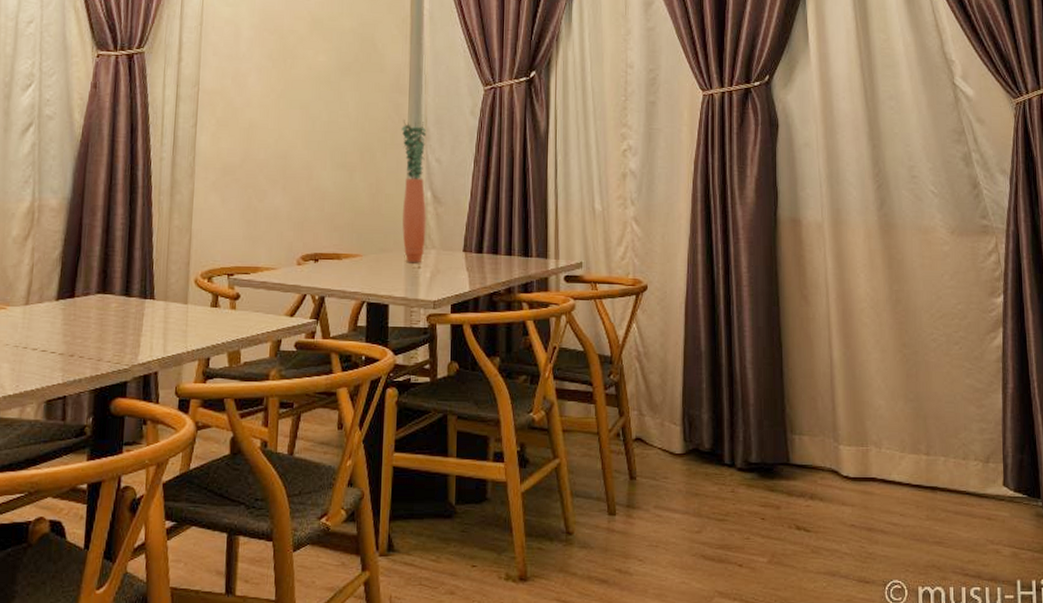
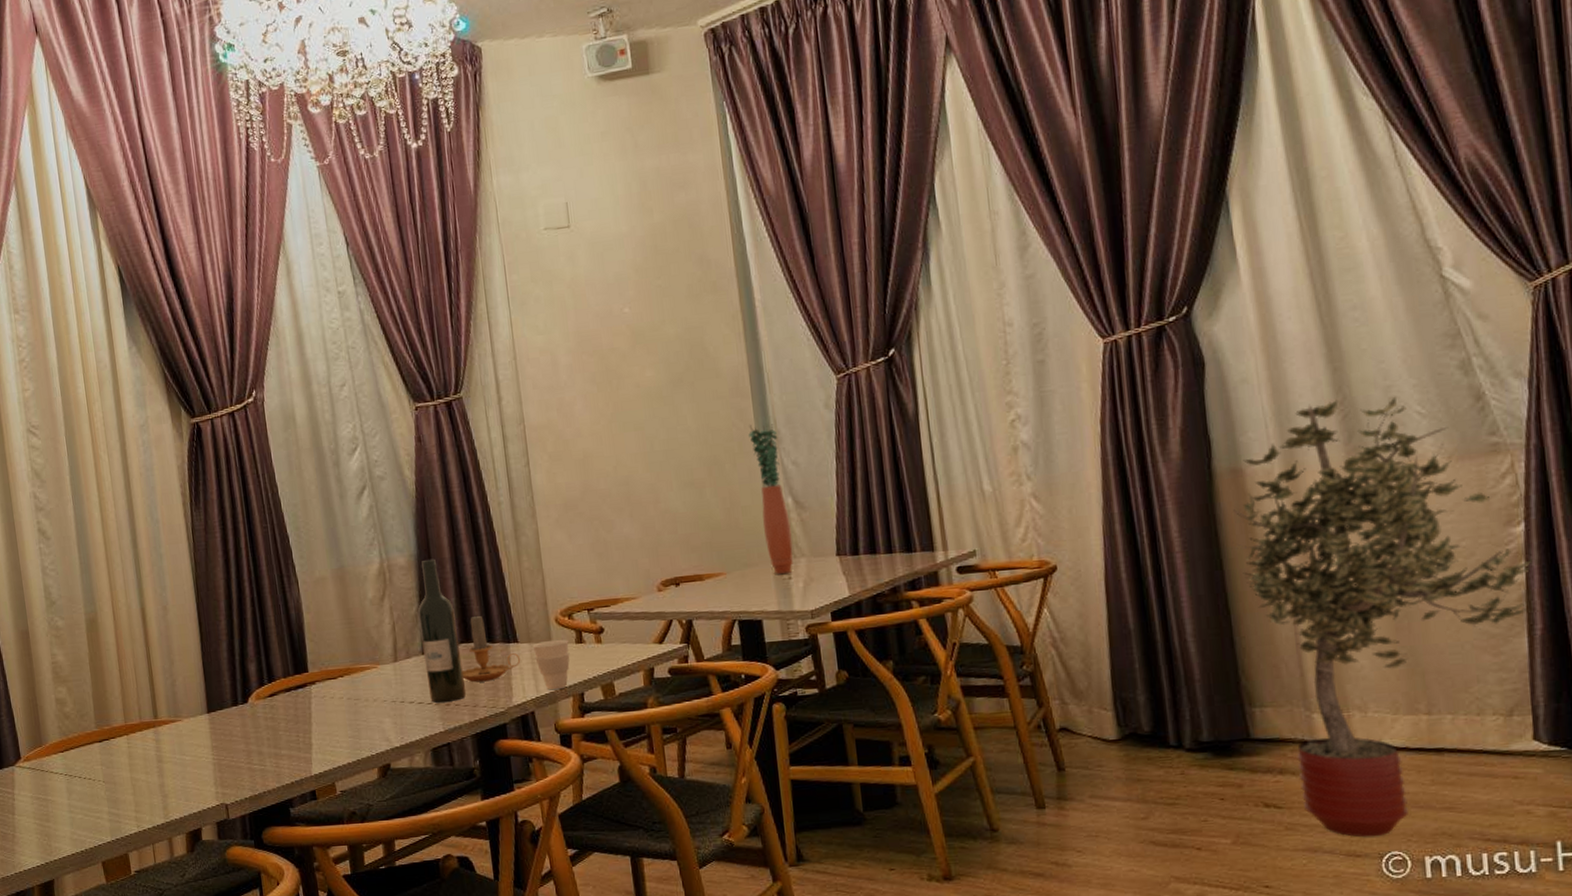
wine bottle: none [55,204,97,353] -> present [417,559,467,703]
candle: none [92,264,154,336] -> present [461,613,521,683]
cup: none [168,300,204,352] -> present [532,639,570,691]
potted tree: none [787,171,1009,565] -> present [1231,396,1534,837]

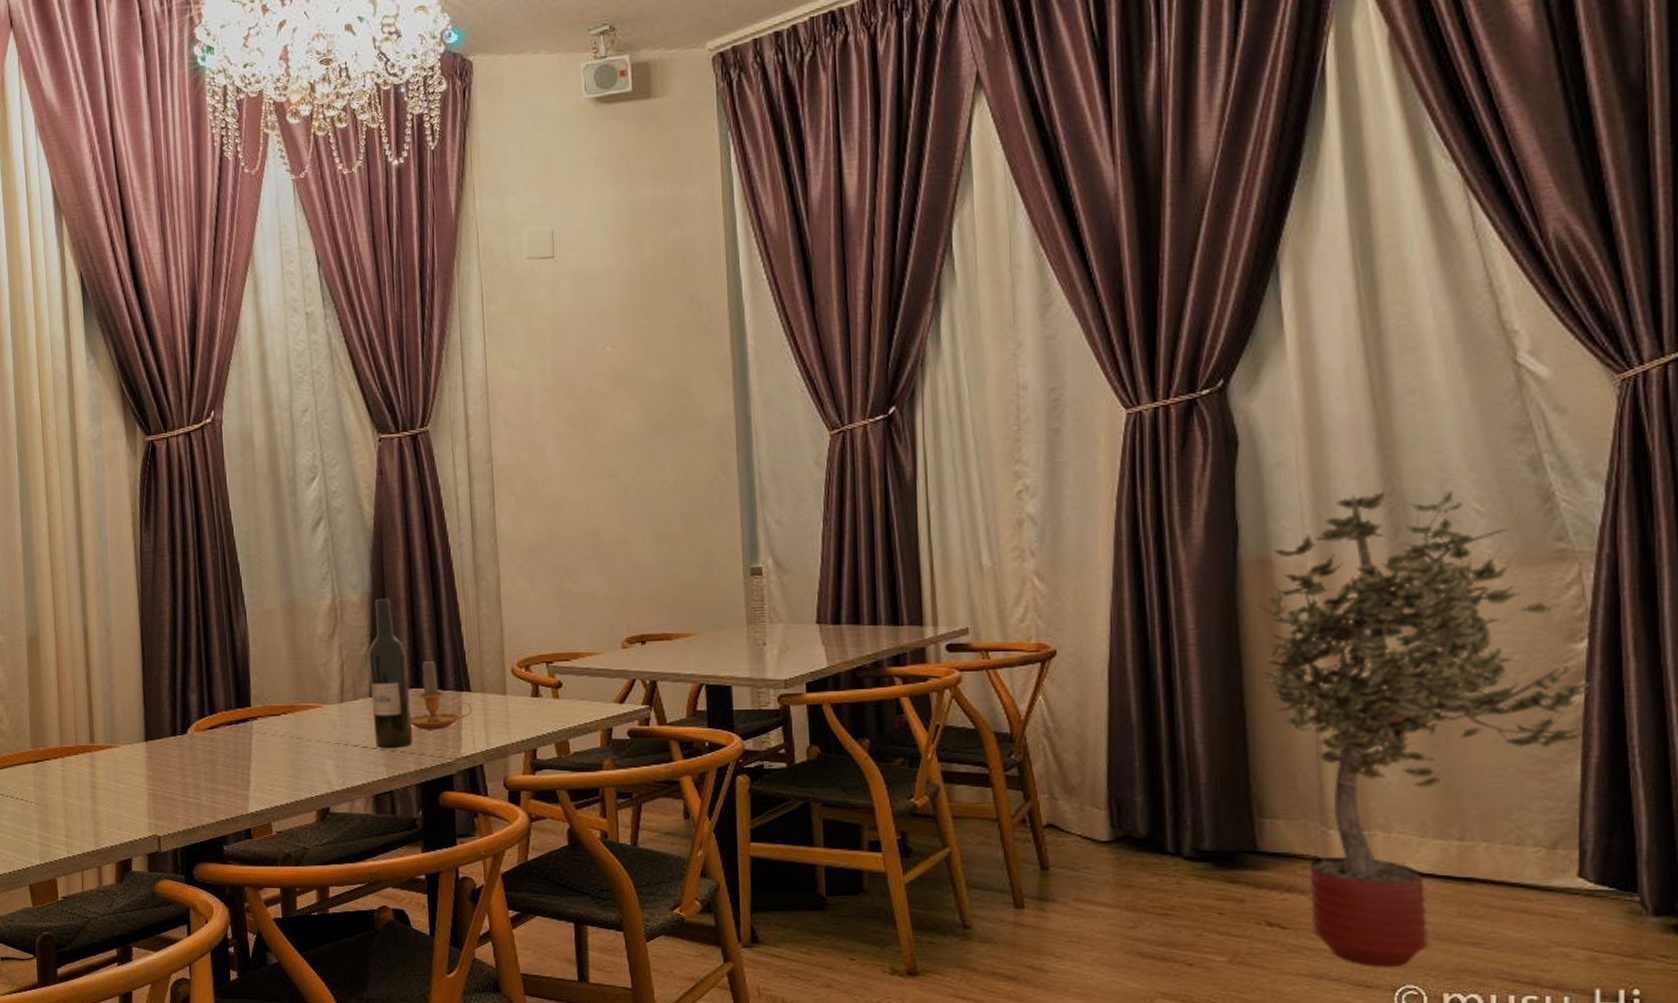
cup: present [532,639,570,691] -> none [485,691,525,744]
vase: present [748,424,793,574] -> none [730,479,770,639]

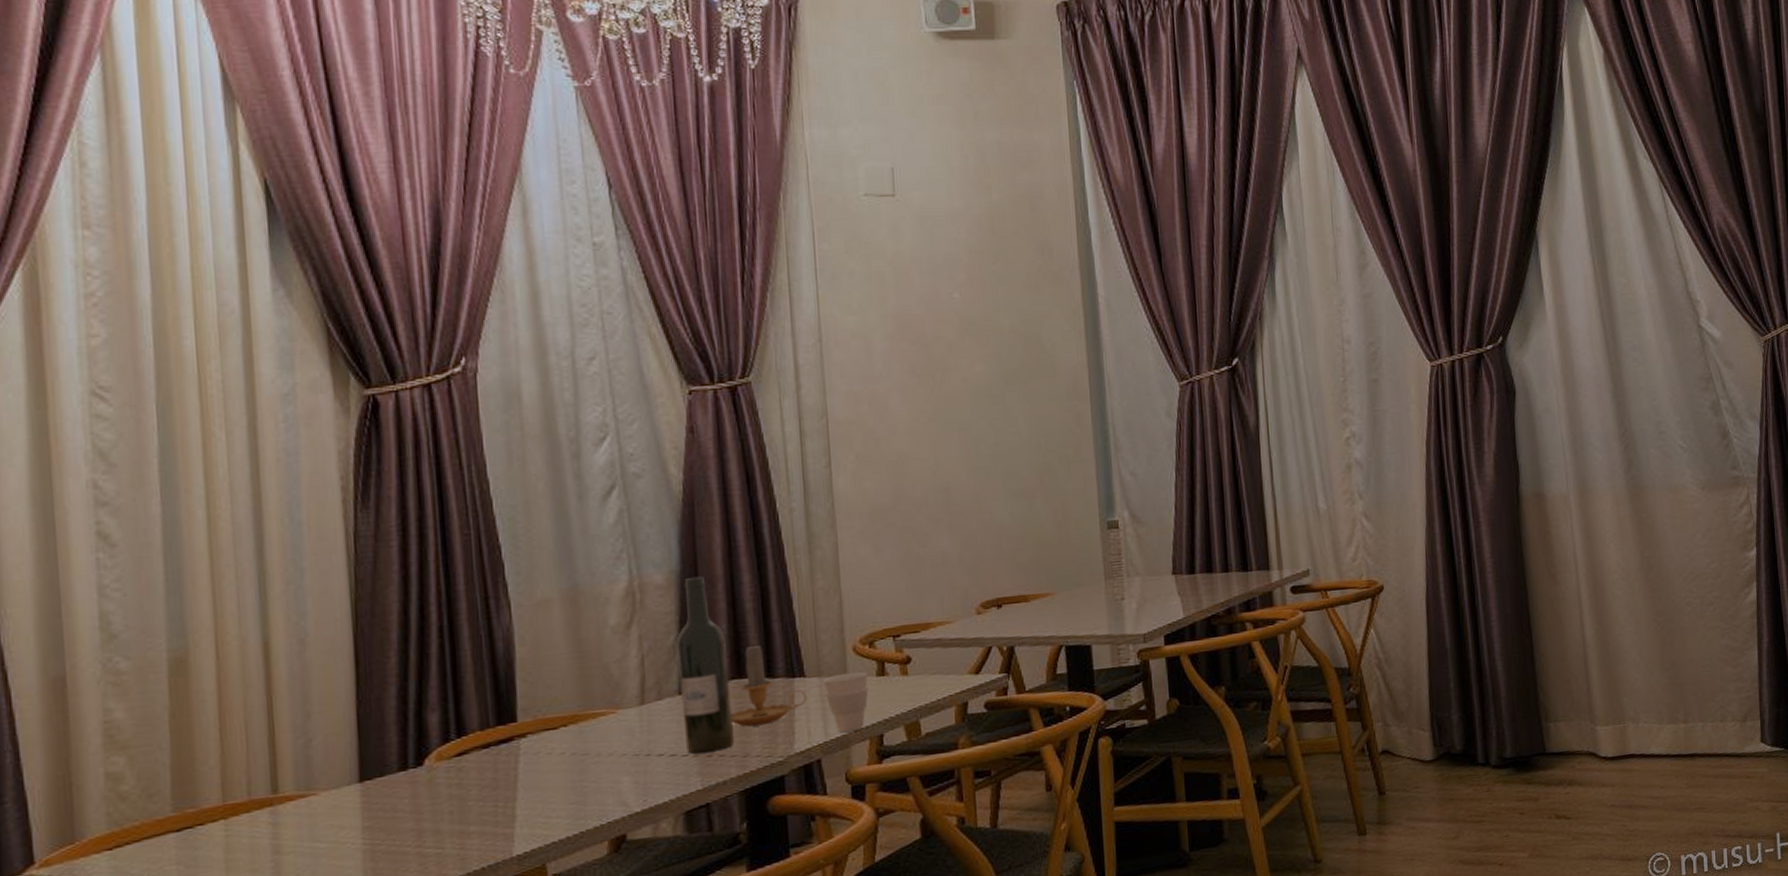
cup: none [485,691,525,744] -> present [823,671,869,733]
potted tree: present [1252,491,1596,968] -> none [1534,431,1762,842]

